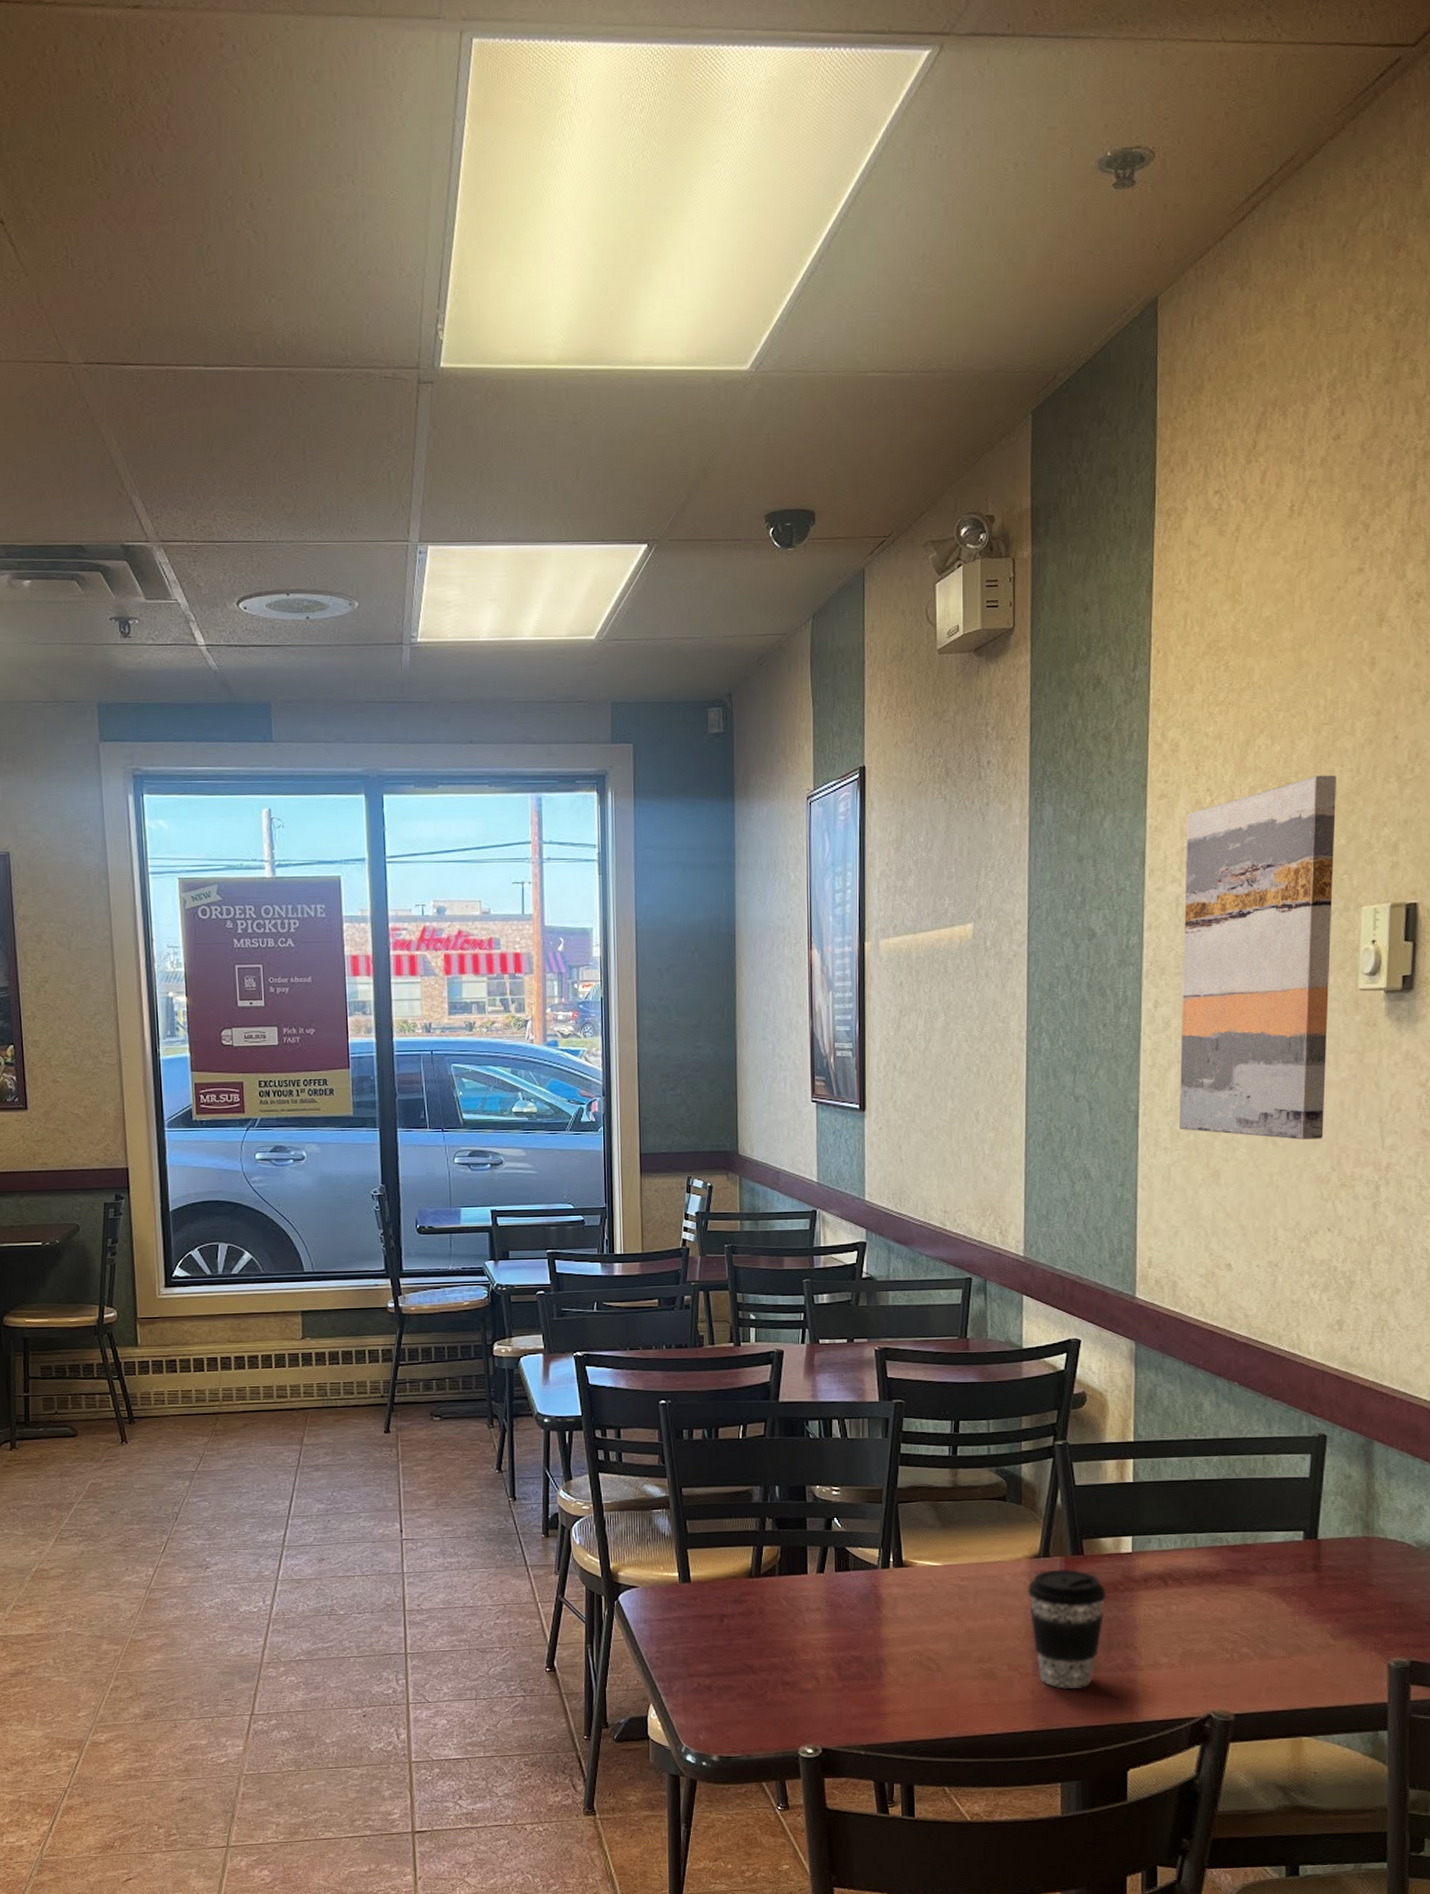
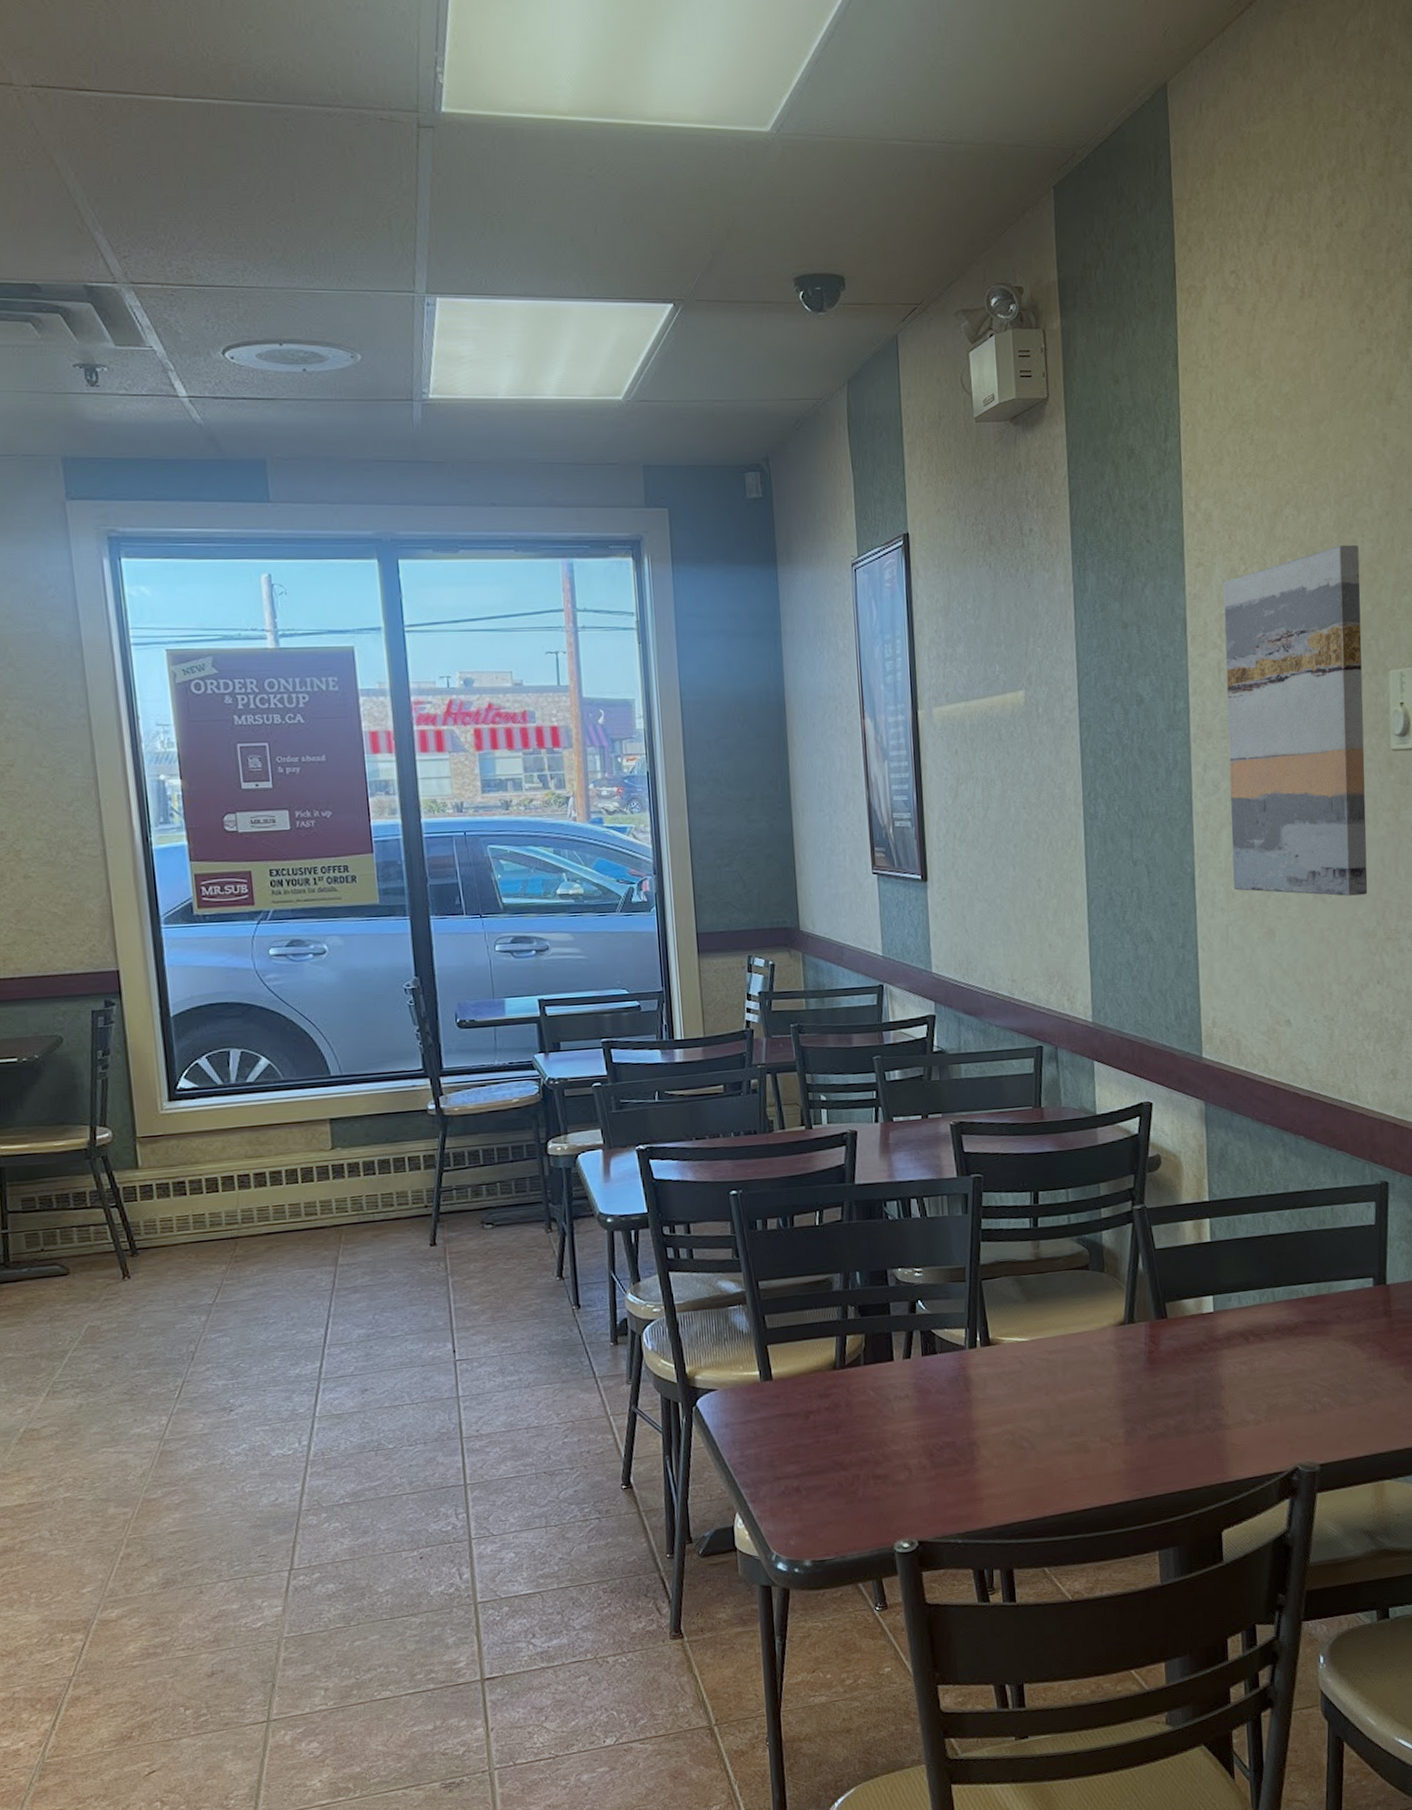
coffee cup: present [1028,1569,1106,1689] -> none [1115,1333,1191,1456]

